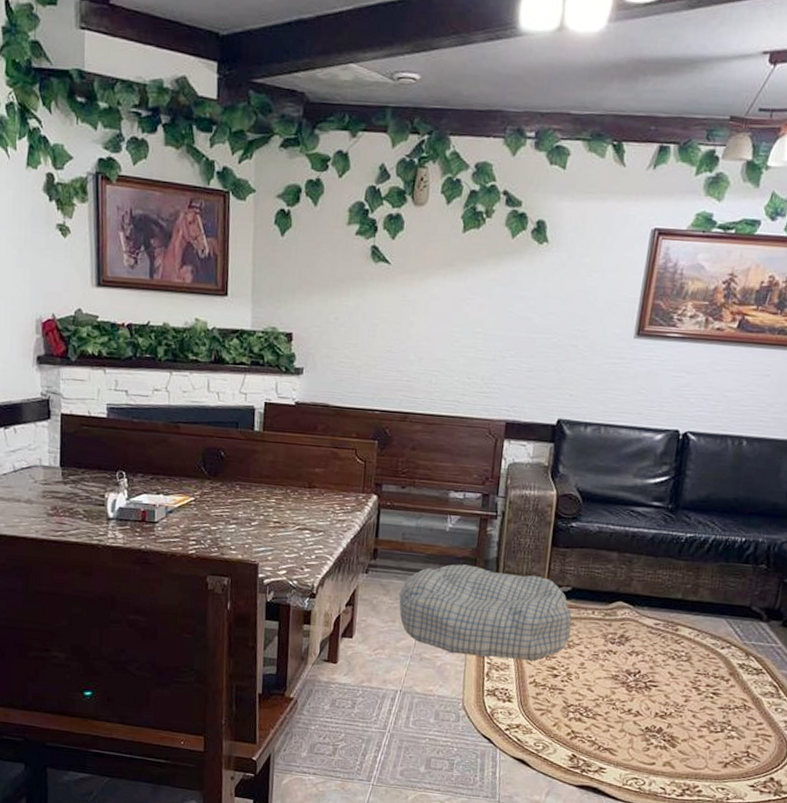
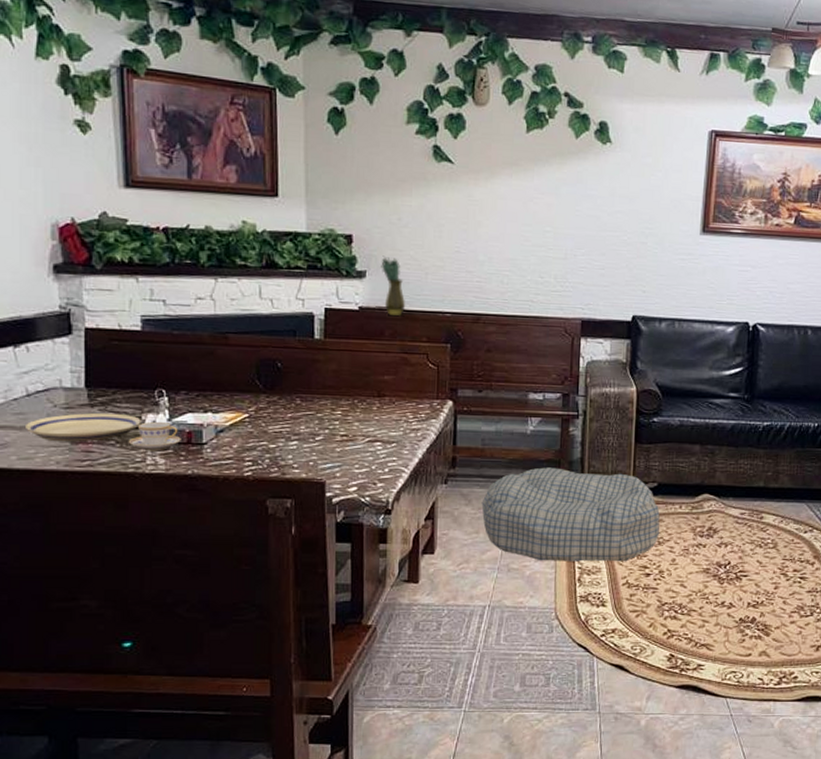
plate: none [12,489,105,515] -> present [26,413,141,442]
teacup: none [93,500,137,527] -> present [128,421,181,452]
vase: none [317,353,339,413] -> present [381,255,406,317]

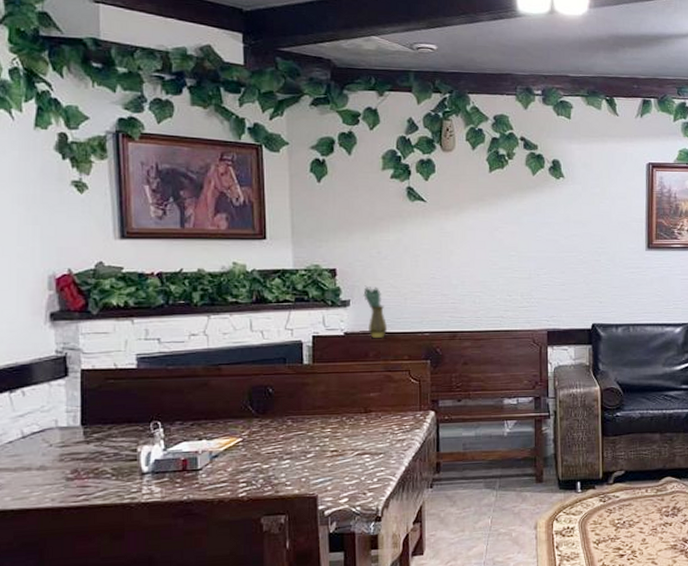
plate: present [26,413,141,442] -> none [21,448,137,480]
teacup: present [128,421,181,452] -> none [123,451,177,481]
dog bed: present [481,467,660,562] -> none [465,464,630,552]

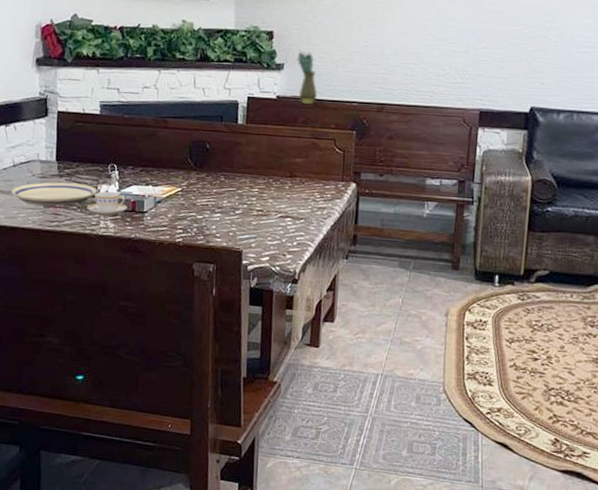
plate: none [21,448,137,480] -> present [12,182,97,206]
teacup: none [123,451,177,481] -> present [86,191,127,217]

